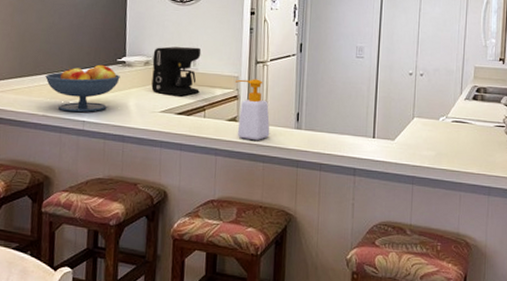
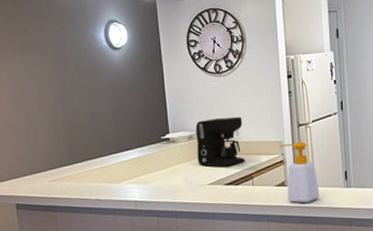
fruit bowl: present [45,64,120,113] -> none [94,143,166,194]

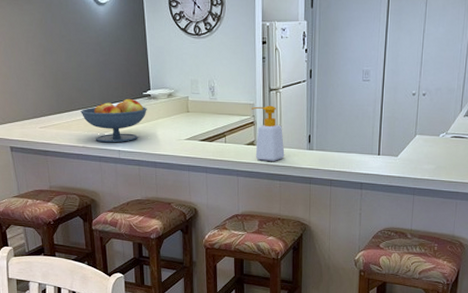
fruit bowl: none [94,143,166,194] -> present [81,98,147,143]
coffee maker: present [195,116,245,167] -> none [175,78,219,125]

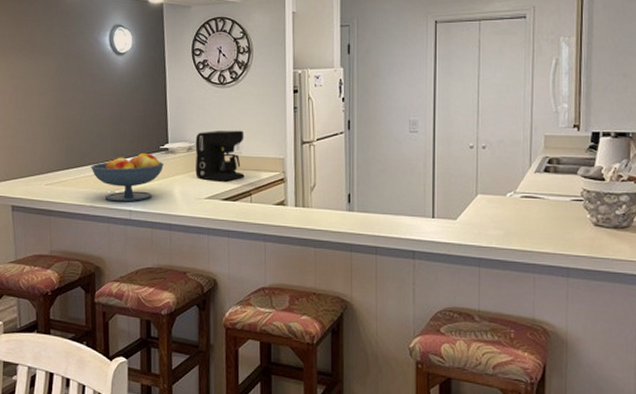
coffee maker: none [175,78,219,125] -> present [195,130,245,182]
soap bottle: present [252,105,285,162] -> none [282,160,320,225]

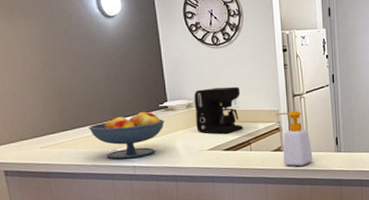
soap bottle: none [282,160,320,225] -> present [276,111,313,167]

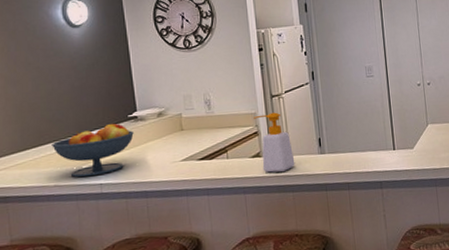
coffee maker: present [194,86,243,134] -> none [165,90,219,143]

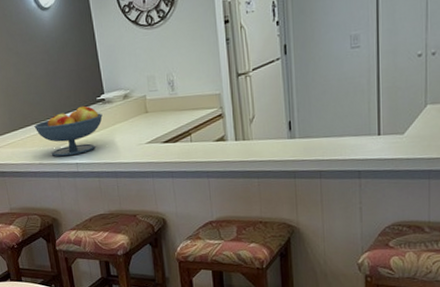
soap bottle: present [254,112,295,173] -> none [218,92,262,158]

